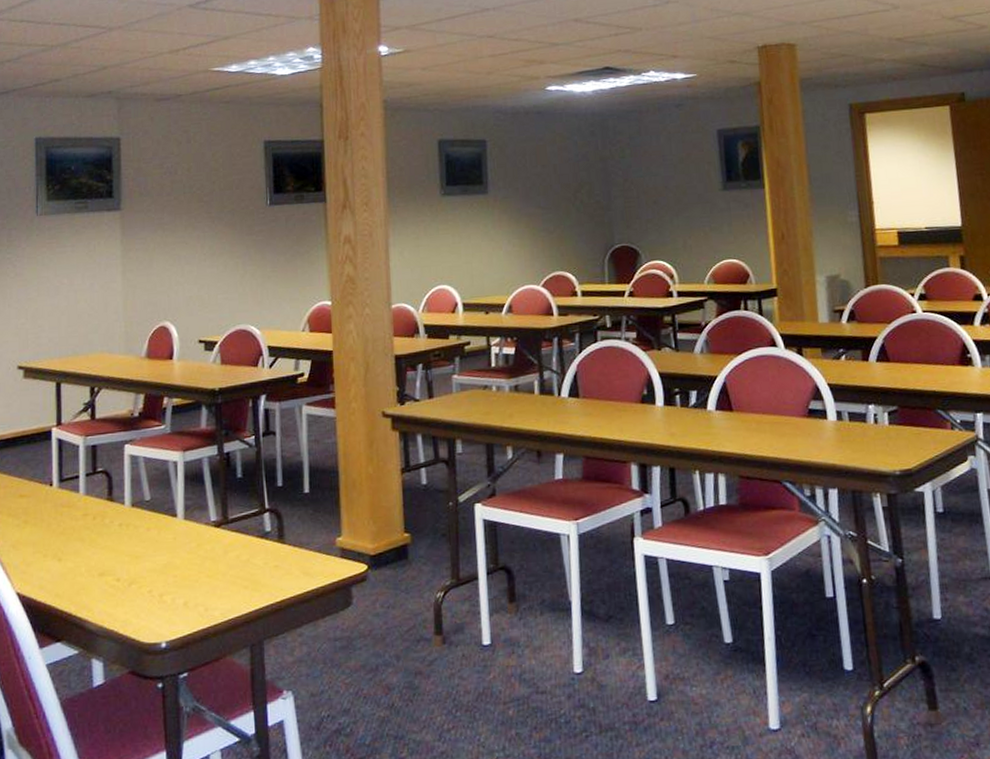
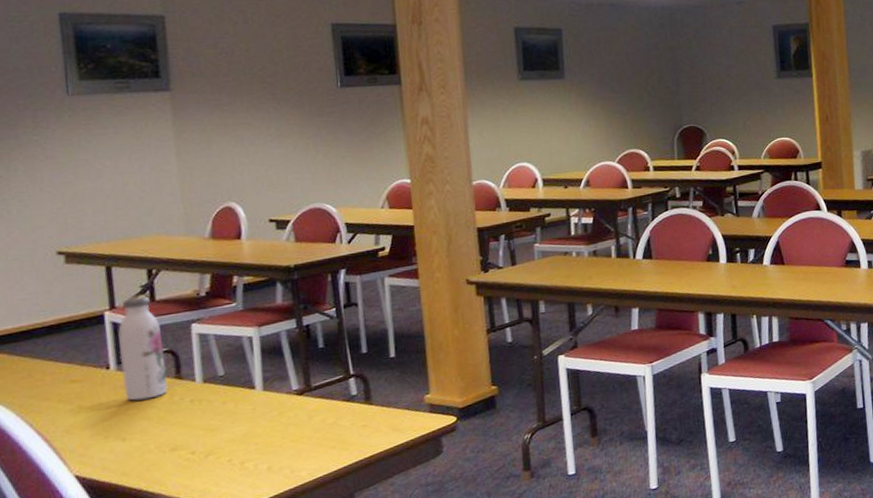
water bottle: none [61,414,101,520] -> present [118,297,168,401]

